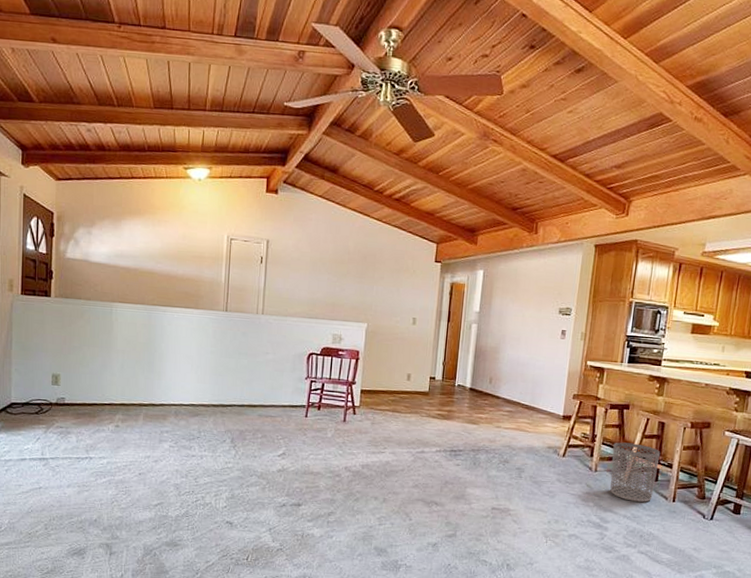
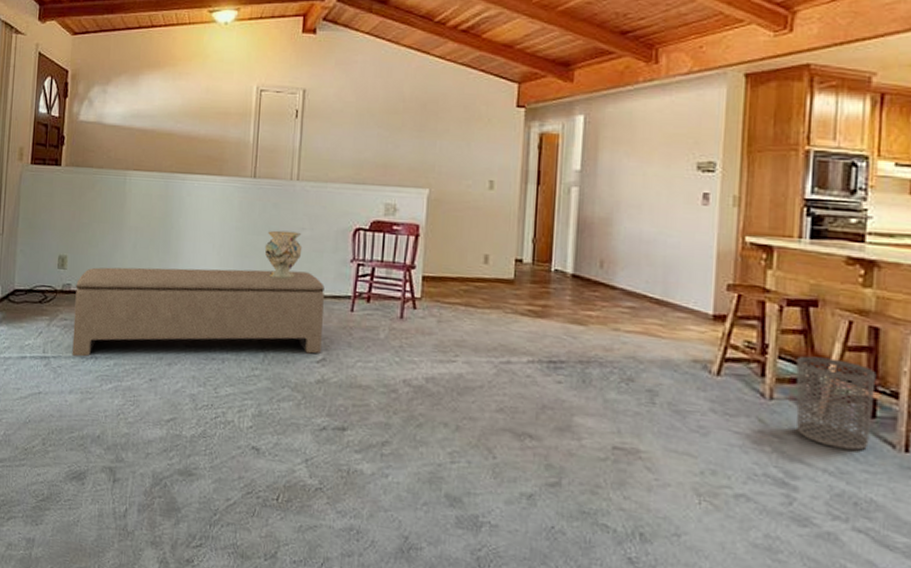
bench: none [68,383,284,458] -> present [72,267,325,357]
decorative vase: none [235,354,267,393] -> present [264,230,303,279]

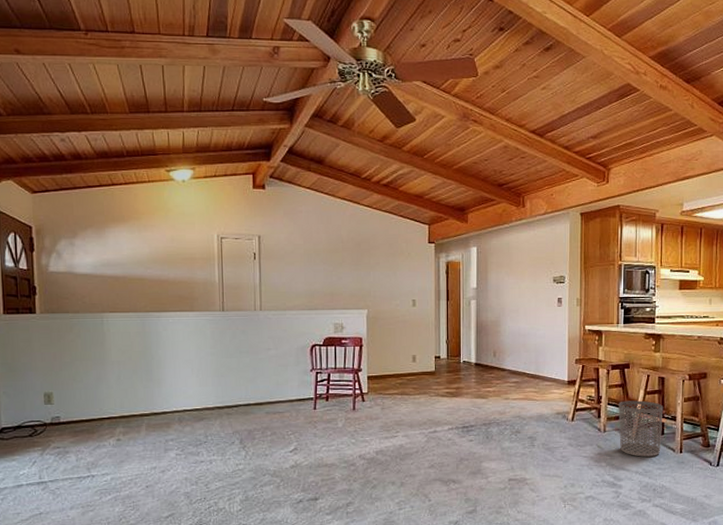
bench: present [72,267,325,357] -> none [65,383,292,477]
decorative vase: present [264,230,303,279] -> none [237,352,270,391]

